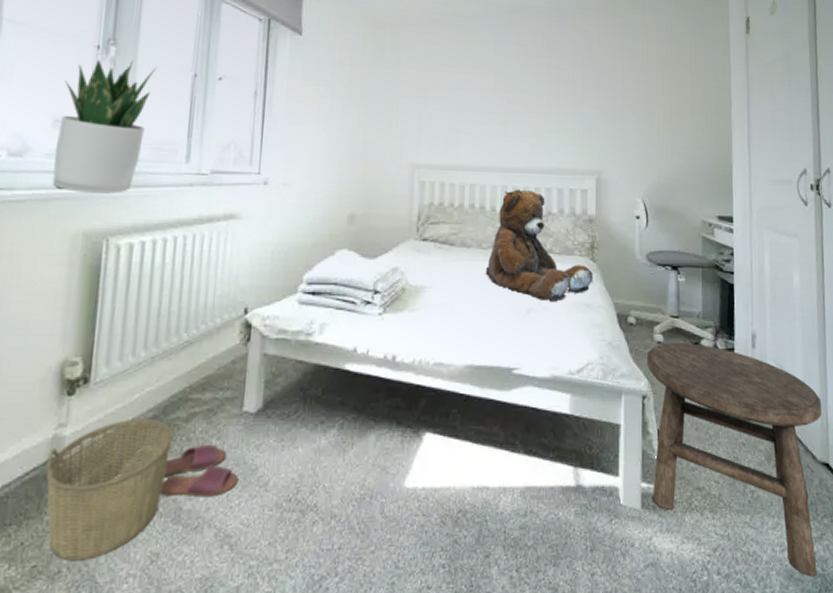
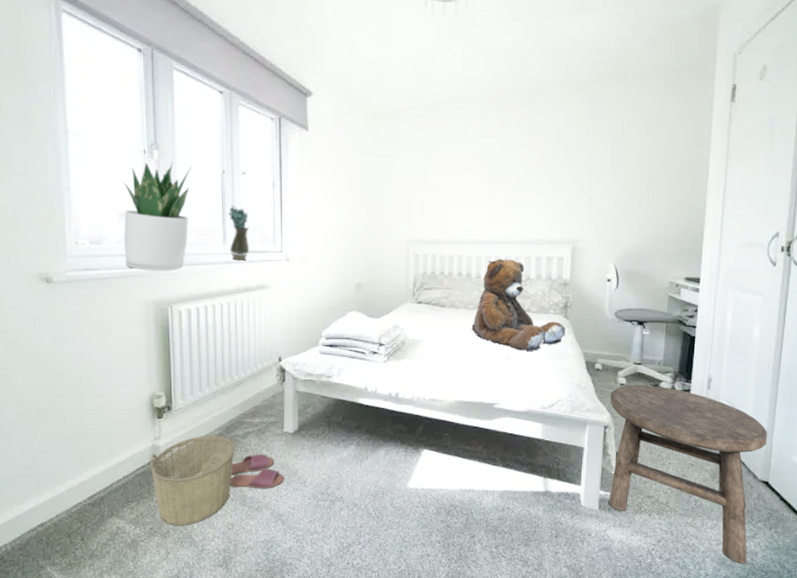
vase: none [193,115,222,183] -> present [228,205,250,261]

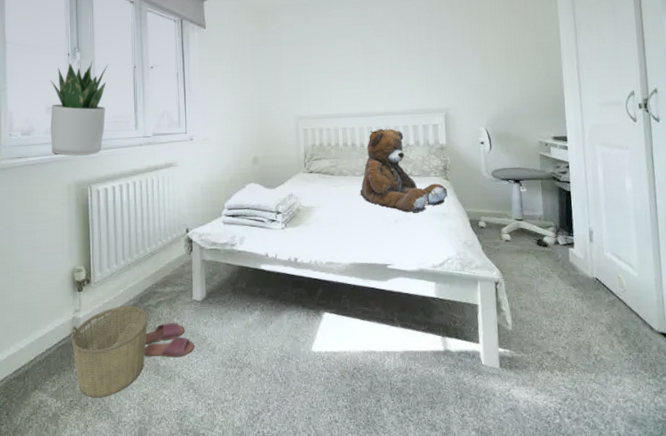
vase: present [228,205,250,261] -> none [139,94,159,143]
stool: present [609,385,768,564] -> none [497,240,659,423]

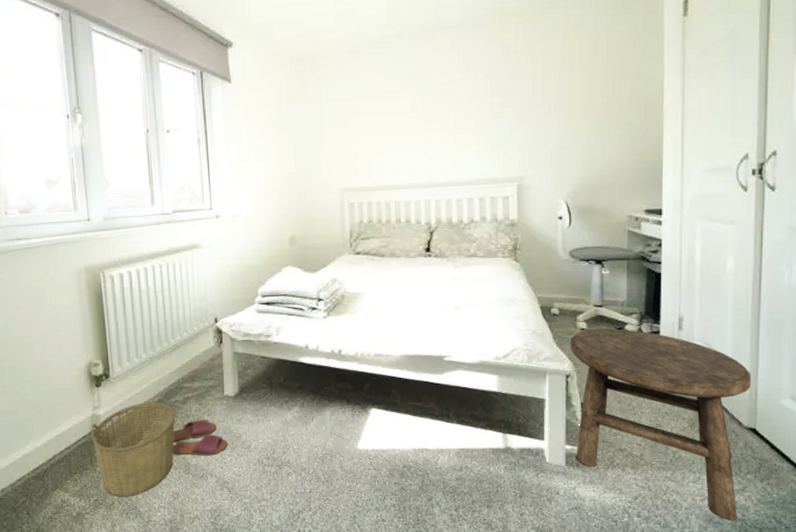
planter: present [50,61,109,156] -> none [48,124,116,237]
teddy bear: present [360,128,449,213] -> none [414,201,517,299]
stool: none [497,240,659,423] -> present [571,328,752,521]

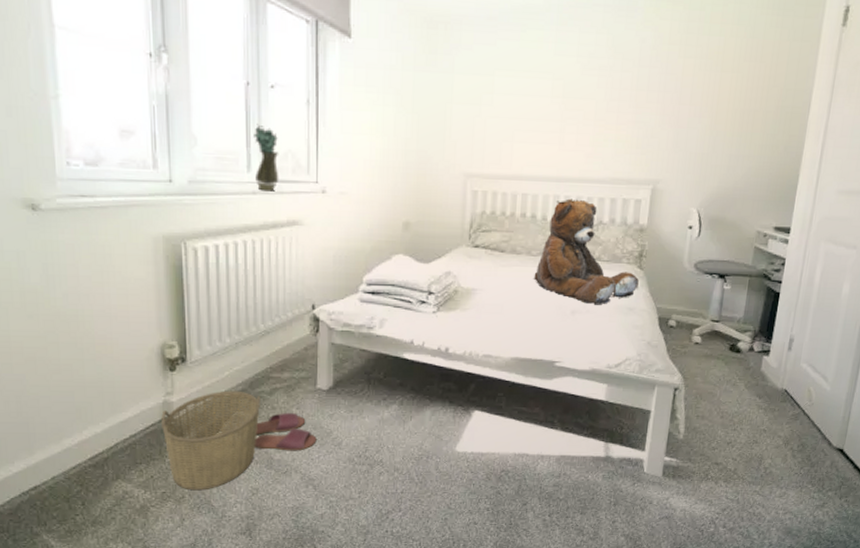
vase: none [155,164,179,221] -> present [254,124,279,192]
teddy bear: none [414,201,517,299] -> present [534,198,639,305]
stool: present [571,328,752,521] -> none [674,344,848,534]

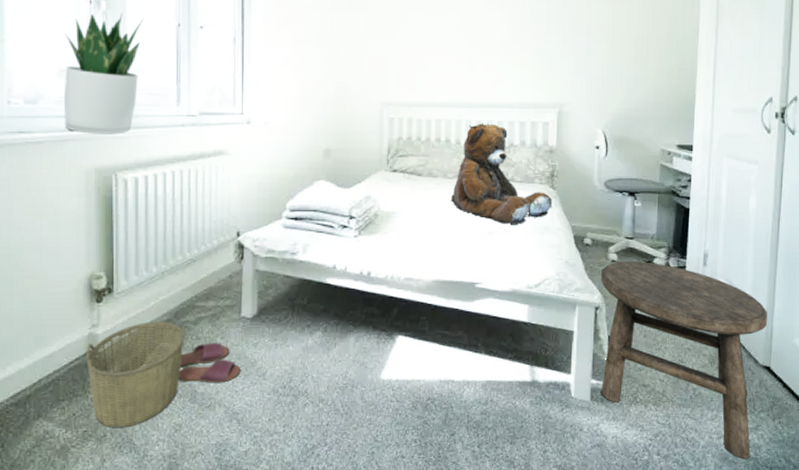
planter: none [124,67,210,201] -> present [63,12,144,135]
vase: present [254,124,279,192] -> none [183,61,207,123]
stool: none [674,344,848,534] -> present [601,261,768,460]

